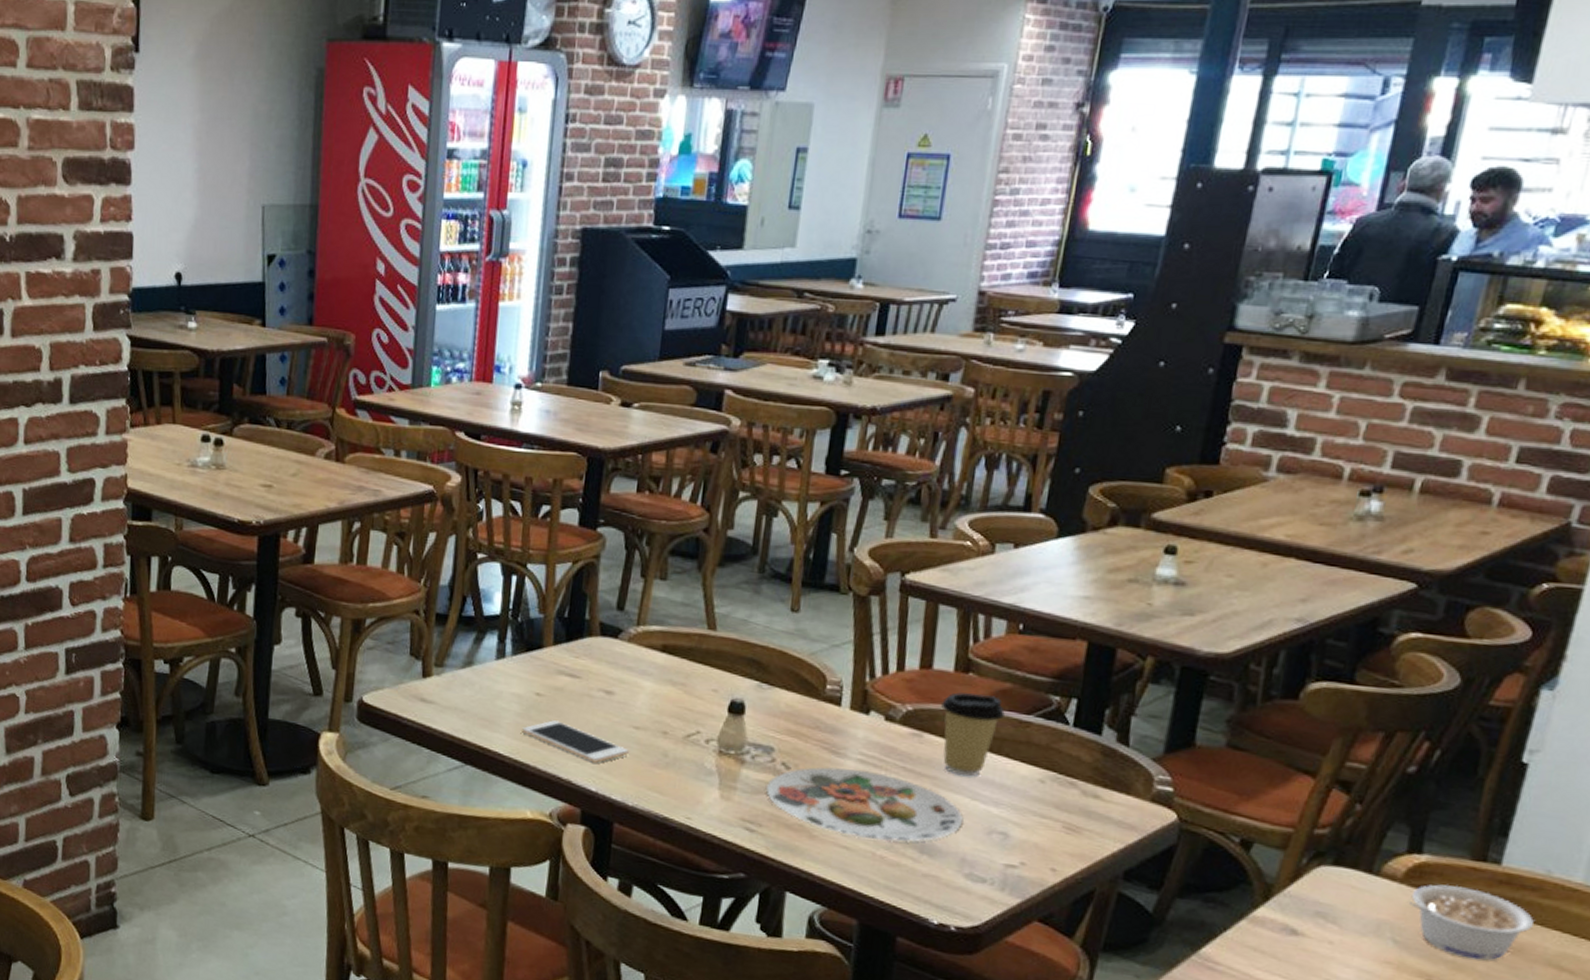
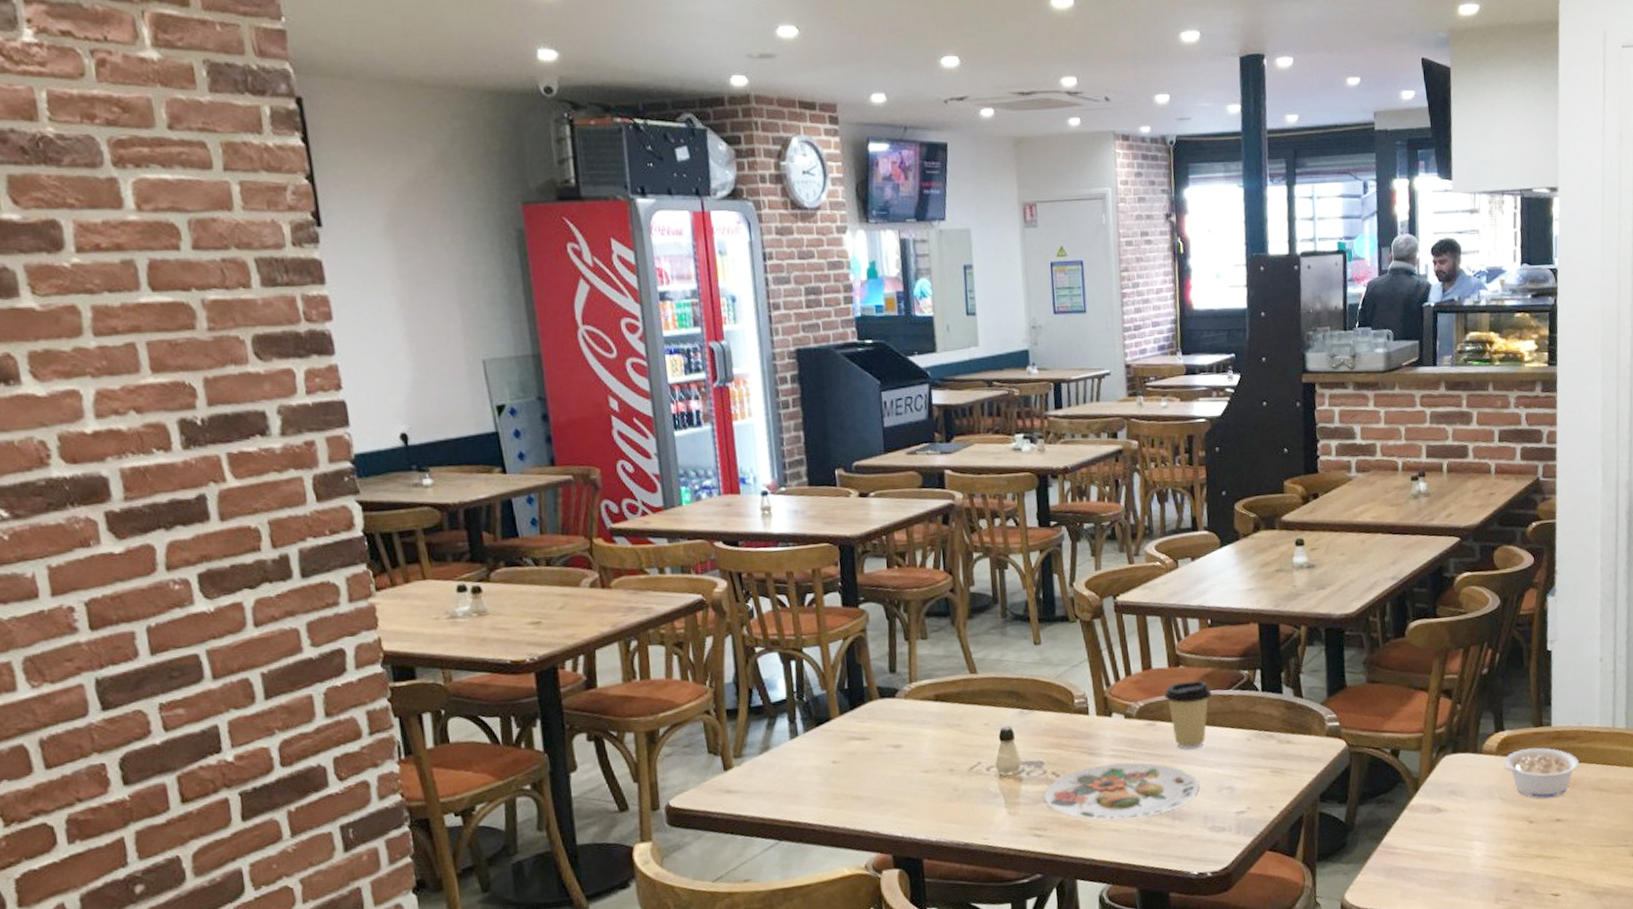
cell phone: present [522,720,629,763] -> none [826,781,924,811]

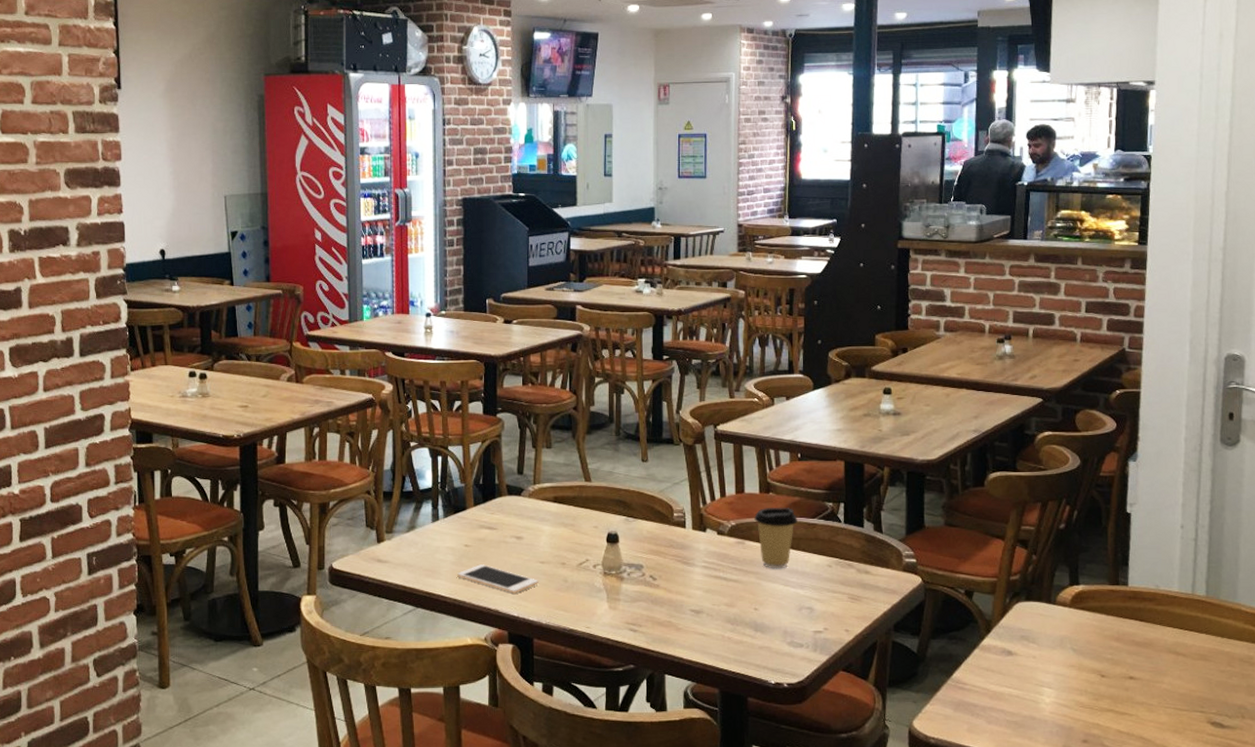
cell phone: none [826,781,924,811] -> present [457,564,539,594]
plate: present [1043,762,1199,820] -> none [640,573,781,625]
legume: present [1503,747,1579,798] -> none [1077,604,1155,655]

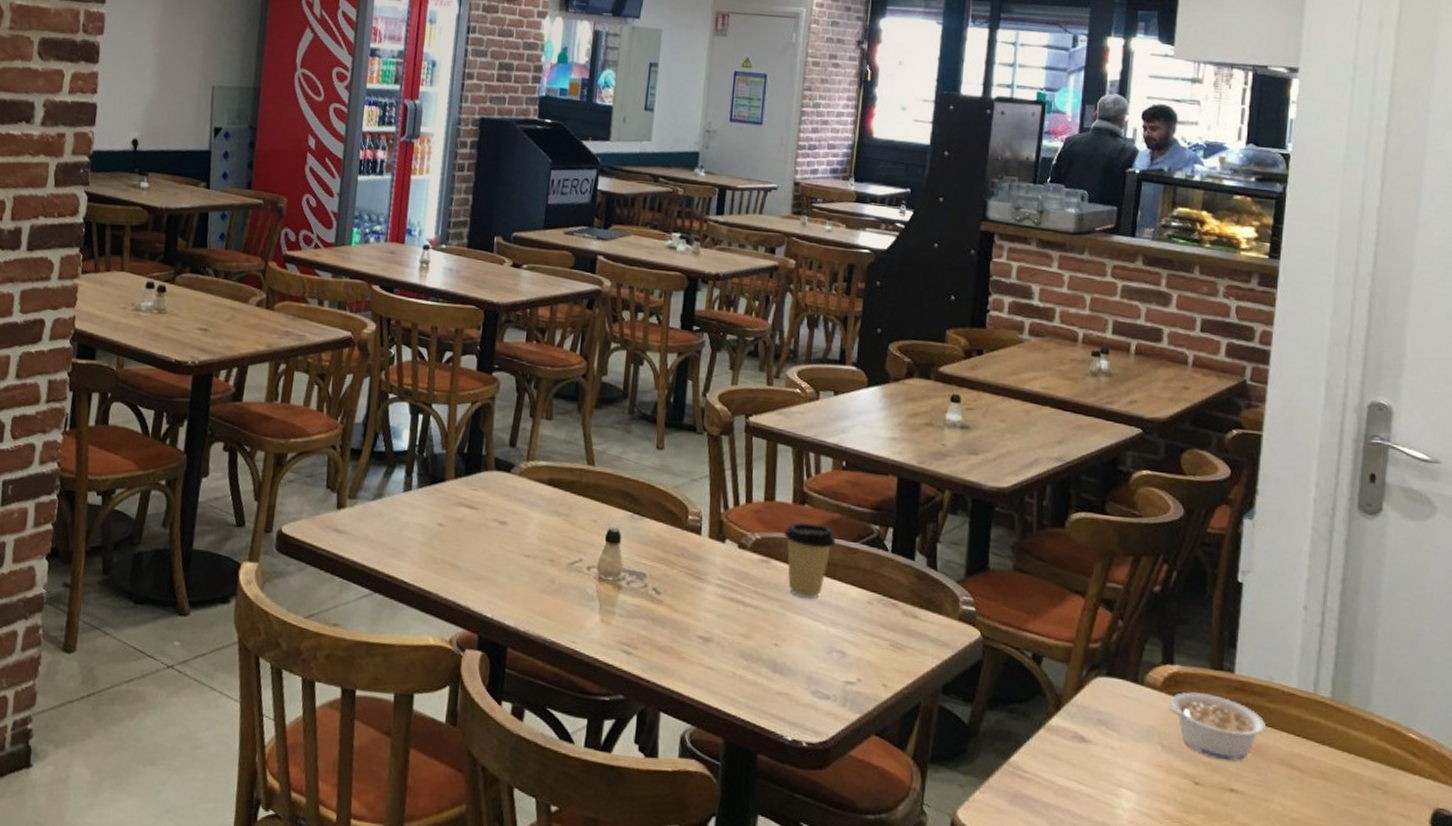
cell phone: present [457,564,539,594] -> none [426,549,521,590]
legume: none [1077,604,1155,655] -> present [1168,692,1265,761]

